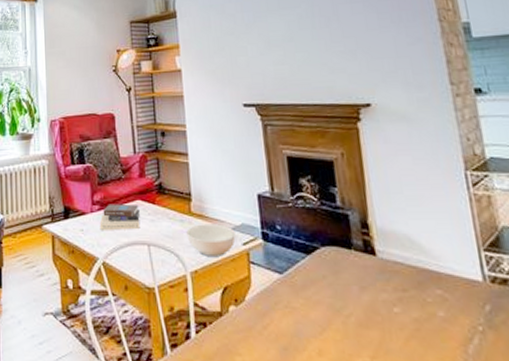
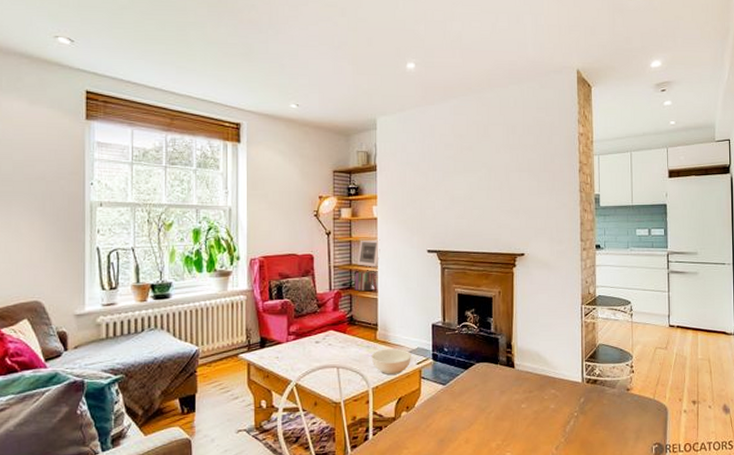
books: present [99,204,141,230] -> none [294,334,332,357]
books: none [160,130,188,155] -> present [354,271,378,292]
picture frame: none [162,93,188,126] -> present [357,238,380,267]

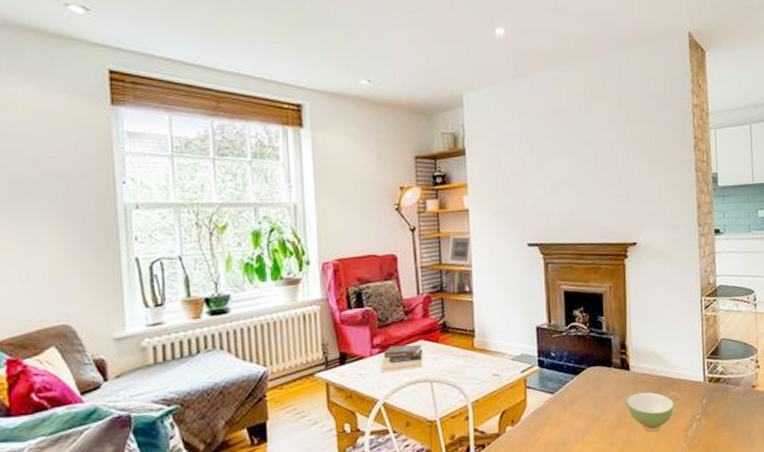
books: none [294,334,332,357] -> present [380,345,423,372]
bowl: present [371,348,411,375] -> none [469,356,515,386]
bowl: none [509,388,555,425] -> present [625,391,675,432]

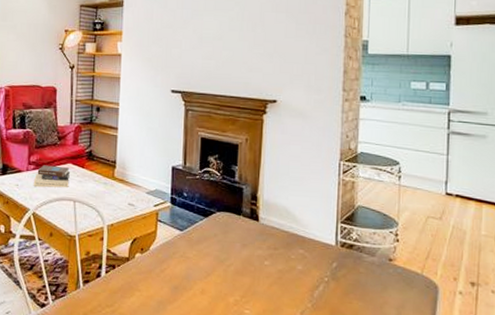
books: present [445,270,473,294] -> none [94,107,119,129]
picture frame: present [448,233,474,266] -> none [99,74,123,104]
bowl: present [625,391,675,432] -> none [251,244,303,285]

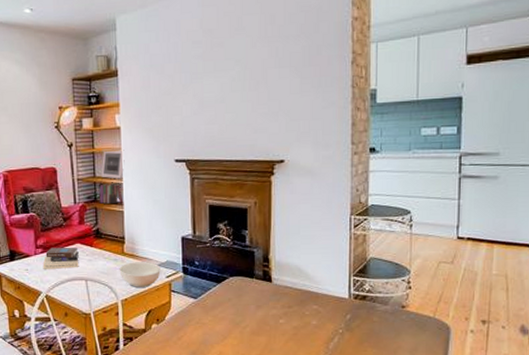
books: none [94,107,119,129] -> present [98,183,124,204]
picture frame: none [99,74,123,104] -> present [101,149,125,179]
bowl: none [108,187,149,214] -> present [119,262,161,287]

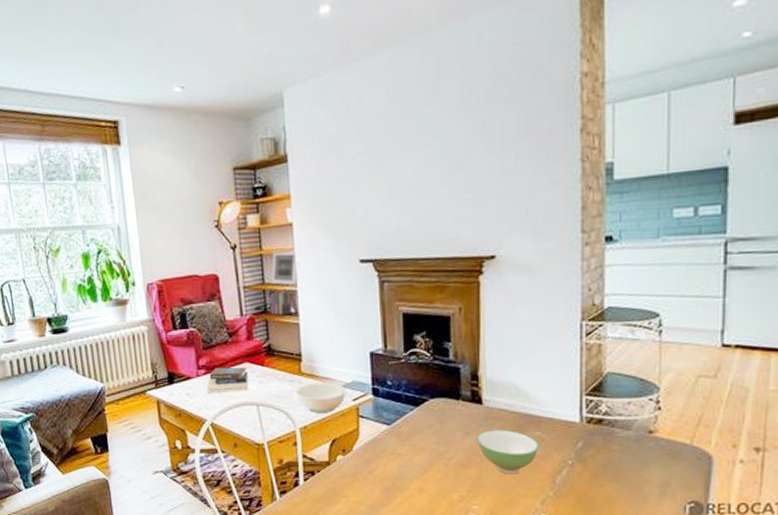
bowl: none [266,303,317,341] -> present [475,429,540,474]

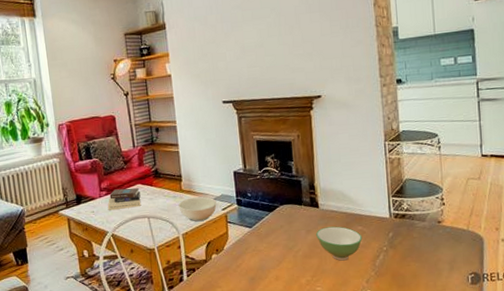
books: present [269,290,299,315] -> none [155,126,179,146]
picture frame: present [271,250,299,286] -> none [156,95,177,123]

